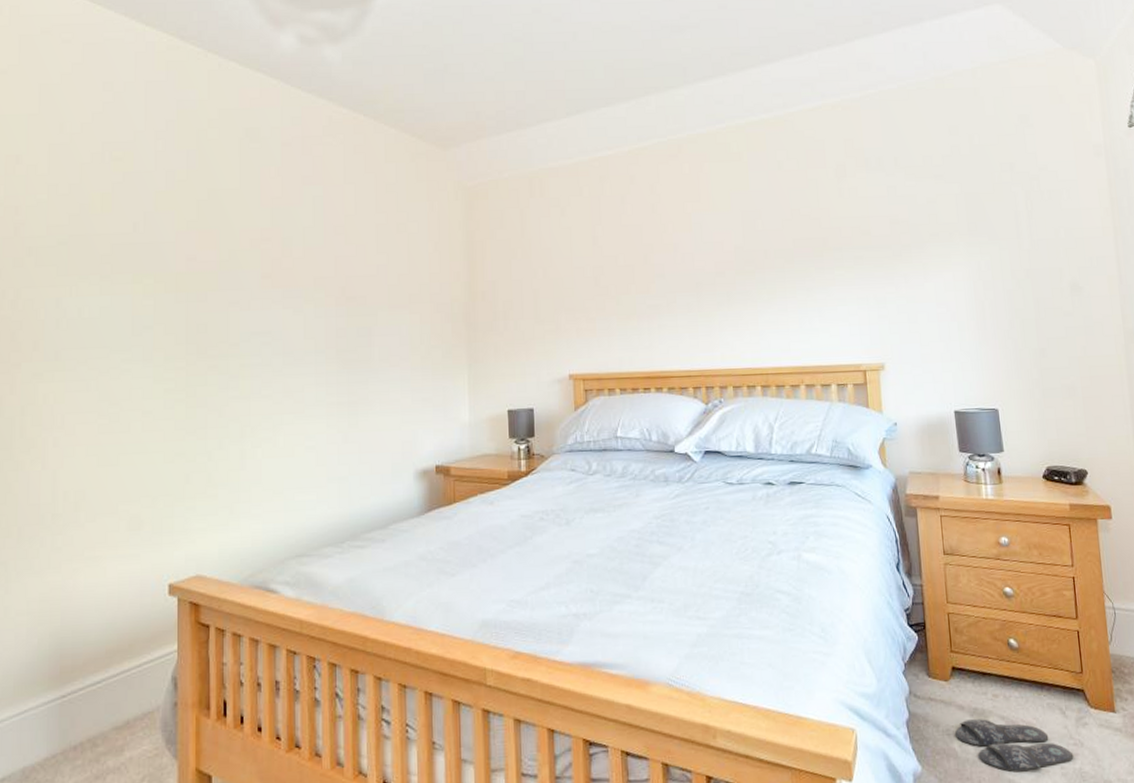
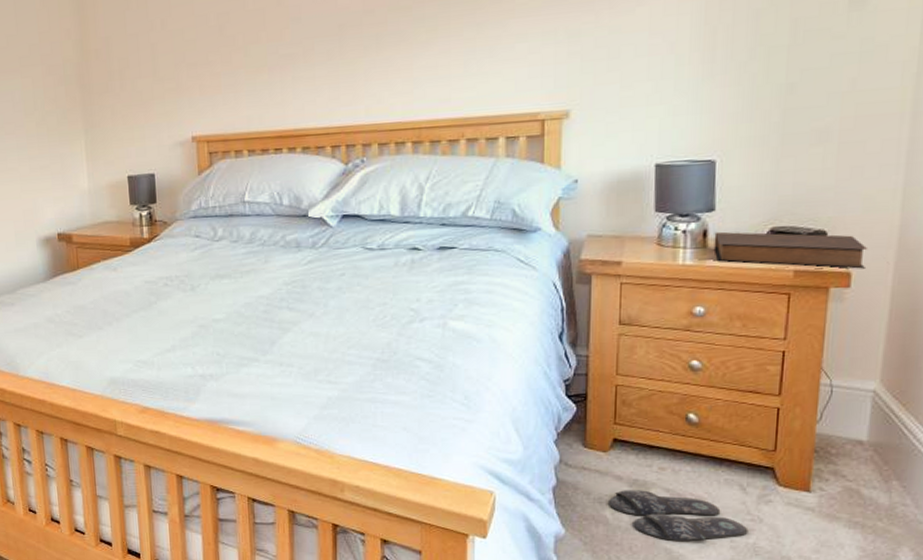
book: none [1006,470,1121,503] -> present [713,231,869,269]

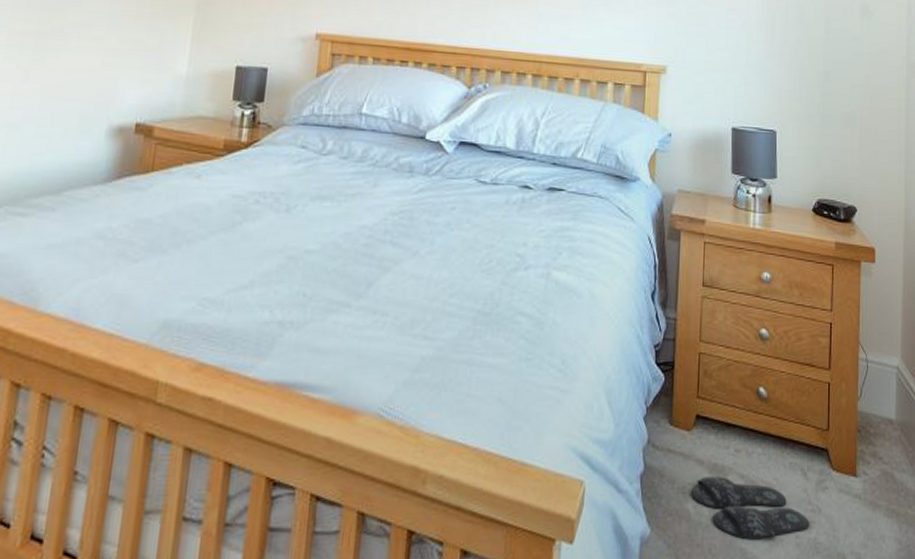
book: present [713,231,869,269] -> none [776,198,885,246]

